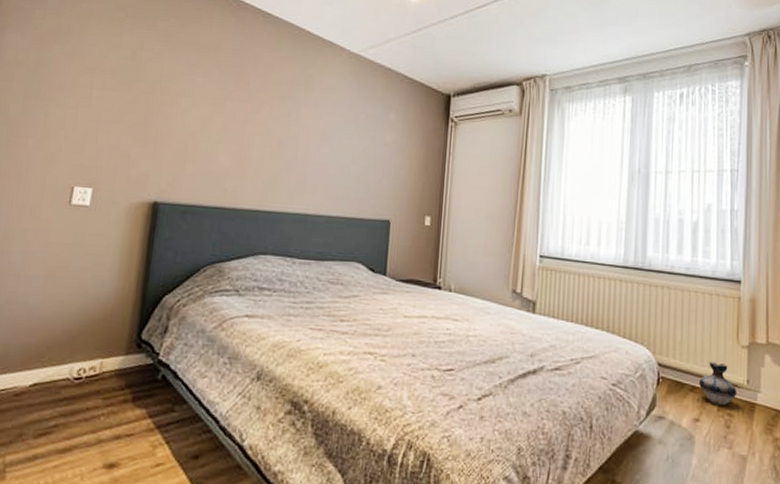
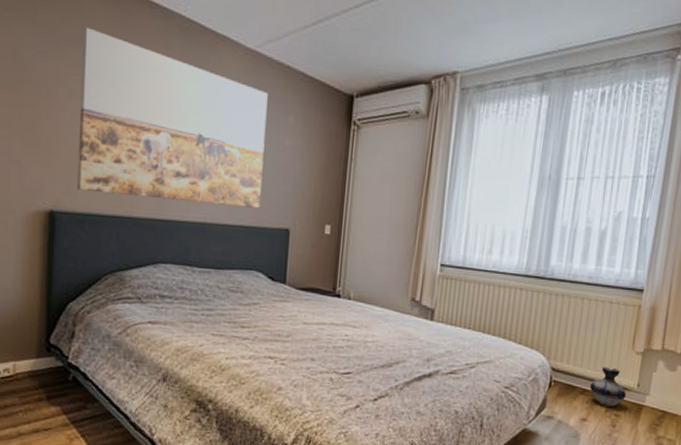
wall art: none [182,33,371,200] -> present [77,27,268,208]

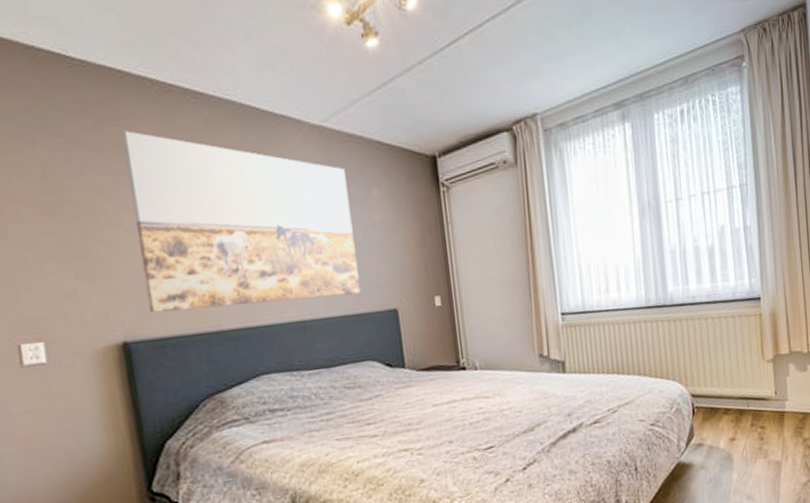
ceramic jug: present [590,367,626,406] -> none [731,381,766,421]

